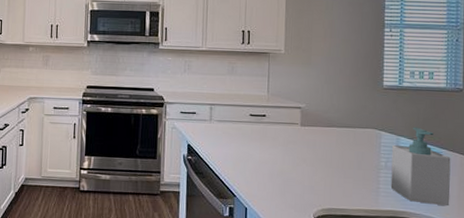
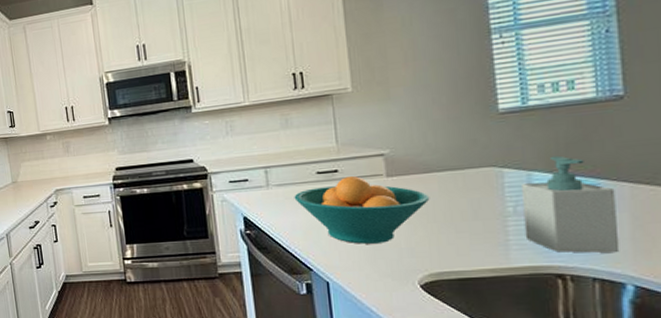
fruit bowl: none [230,122,330,180] -> present [294,176,430,244]

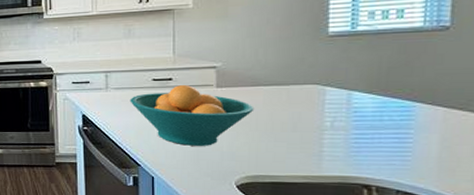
soap bottle: present [522,155,620,253] -> none [338,78,429,170]

